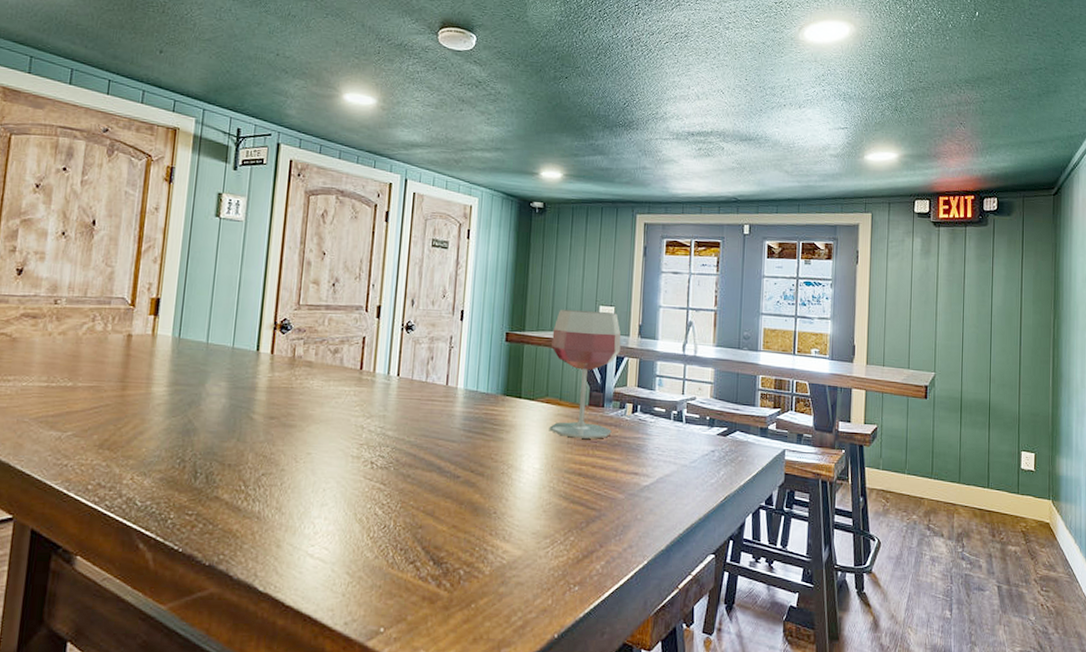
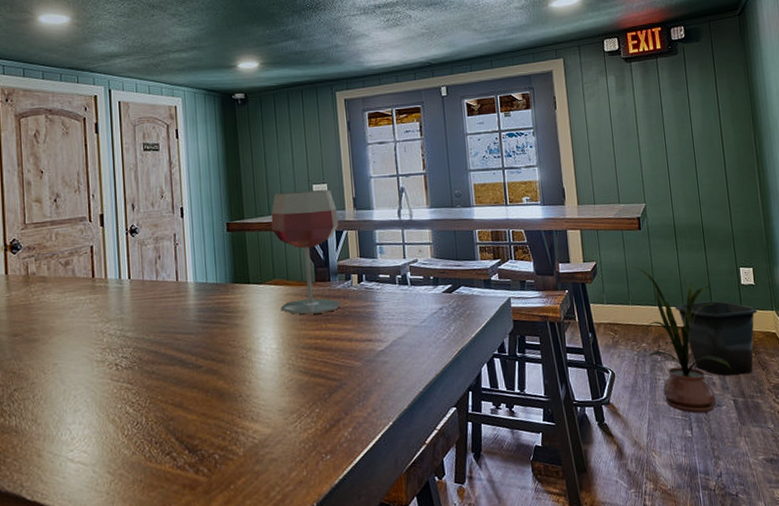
house plant: none [912,435,1000,595] -> present [631,266,731,414]
waste bin: none [950,480,1034,562] -> present [674,301,757,376]

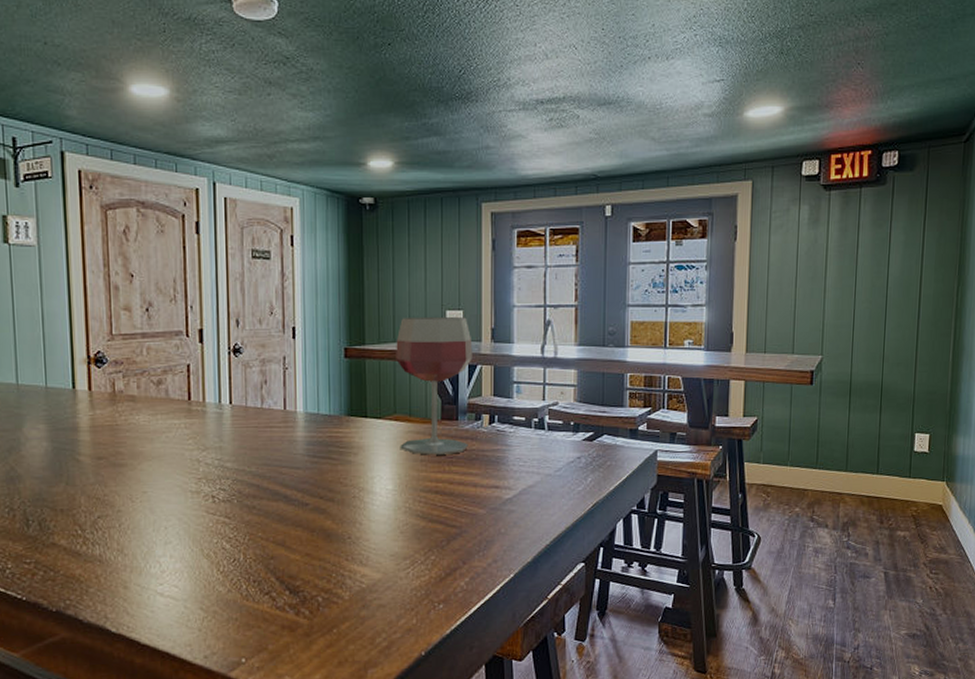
house plant: present [631,266,731,414] -> none [796,425,888,584]
waste bin: present [674,301,757,376] -> none [837,467,927,548]

